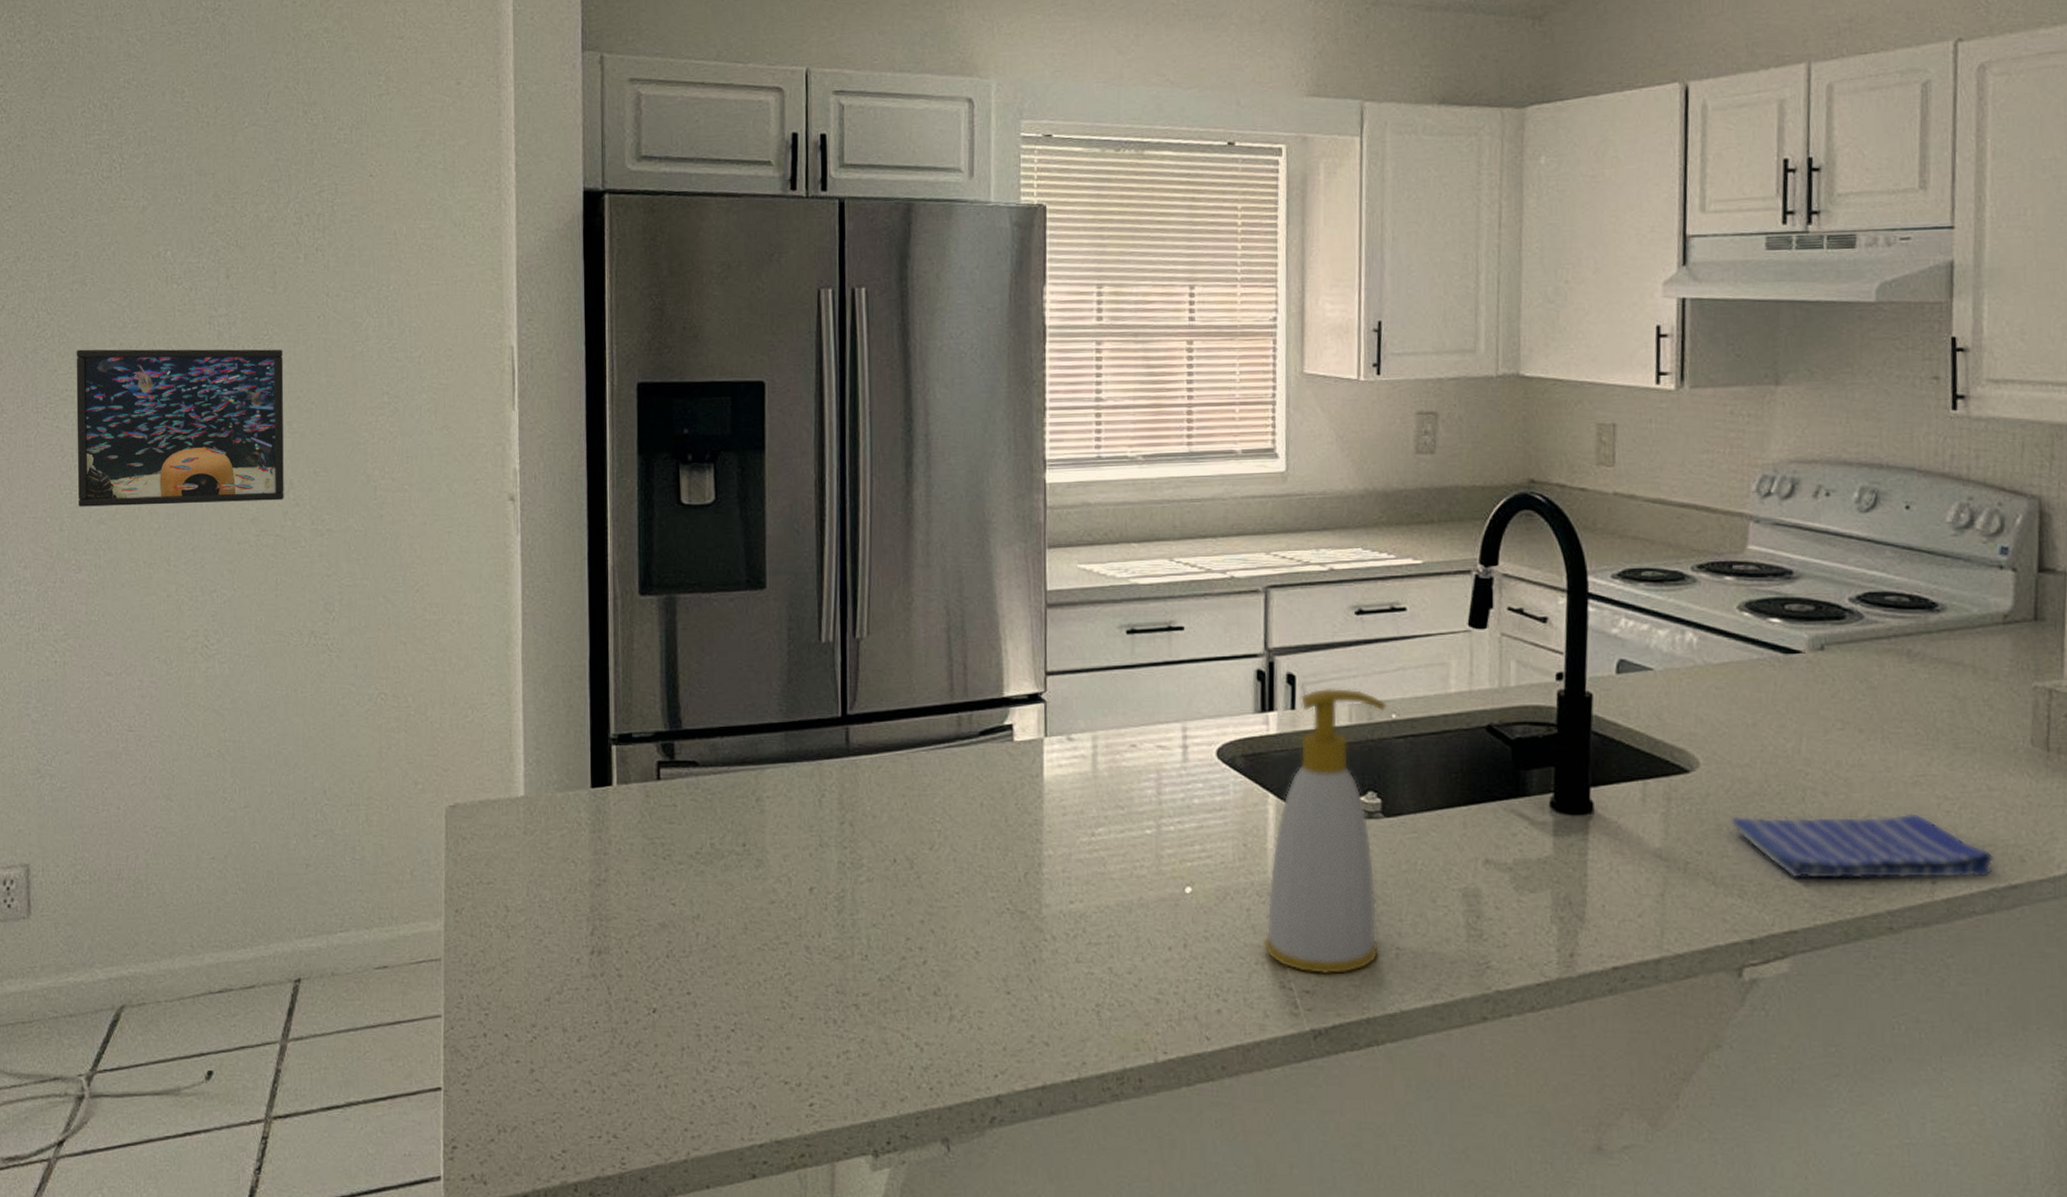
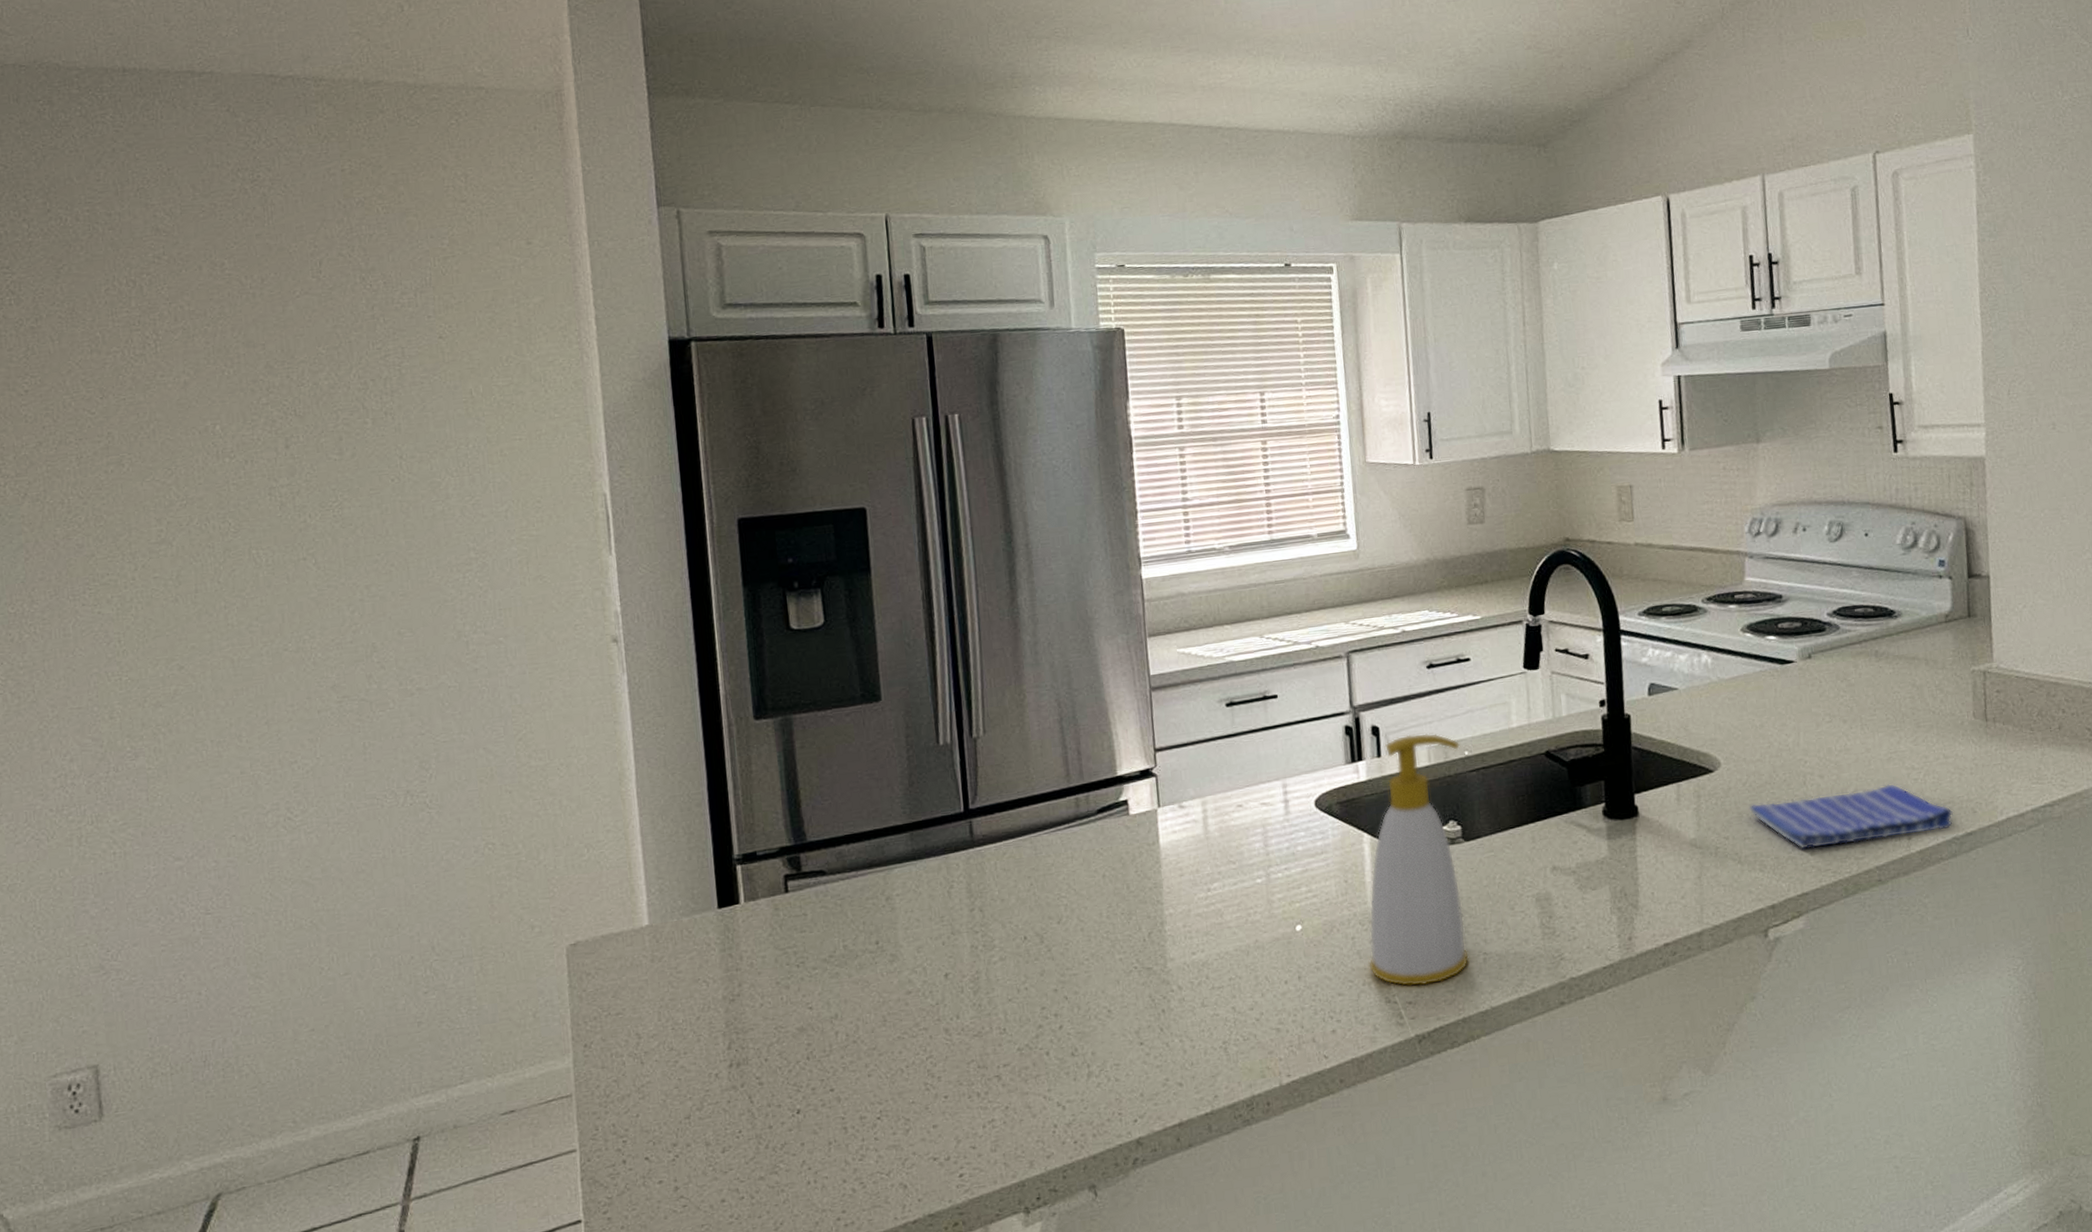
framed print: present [76,349,284,507] -> none [116,515,367,692]

